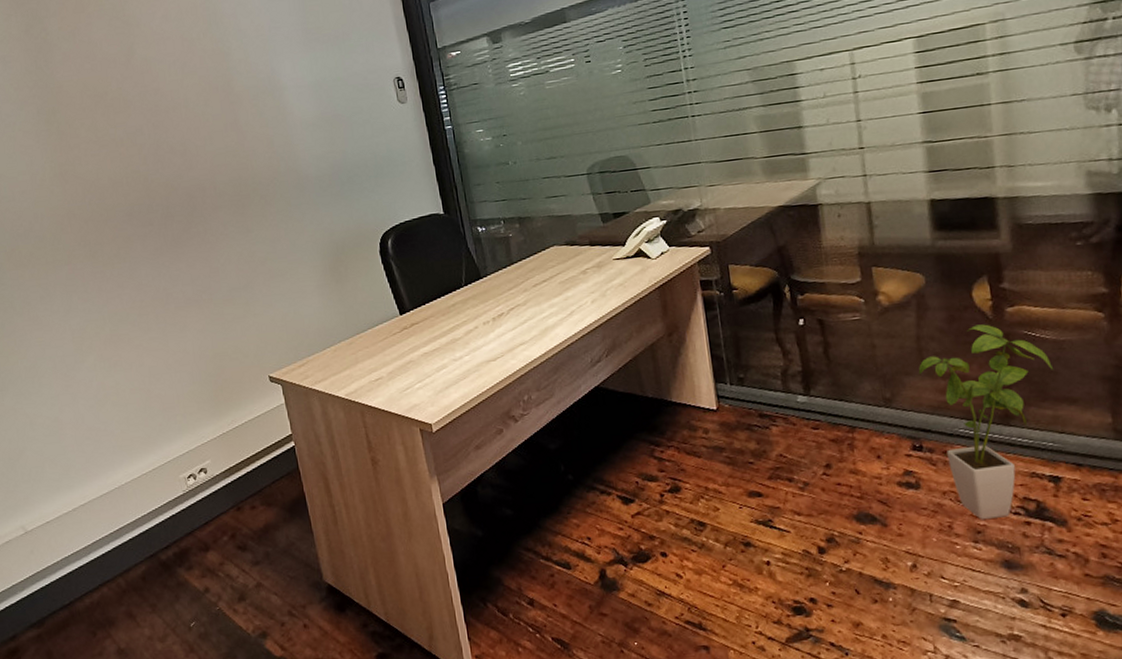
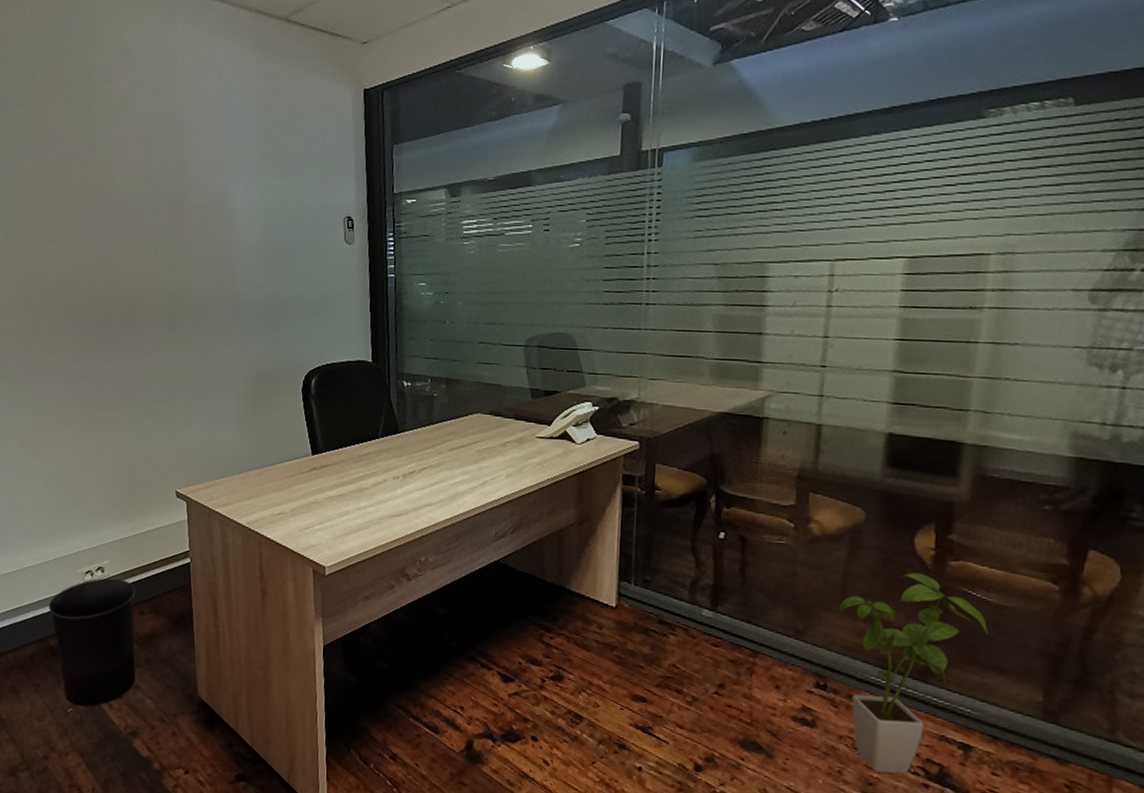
waste bin: none [153,476,257,618] -> present [49,578,136,707]

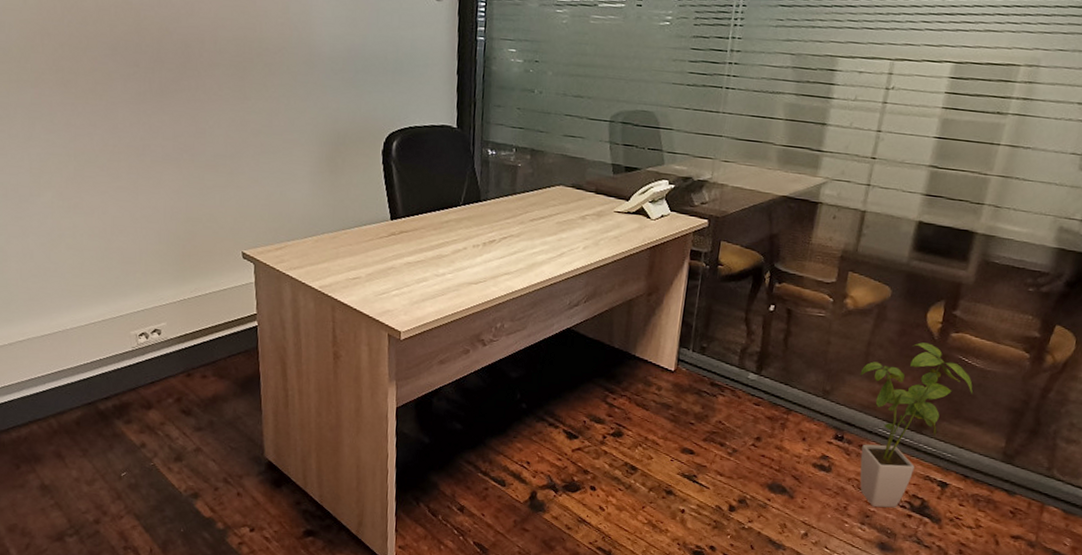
waste bin: present [49,578,136,707] -> none [97,340,198,470]

